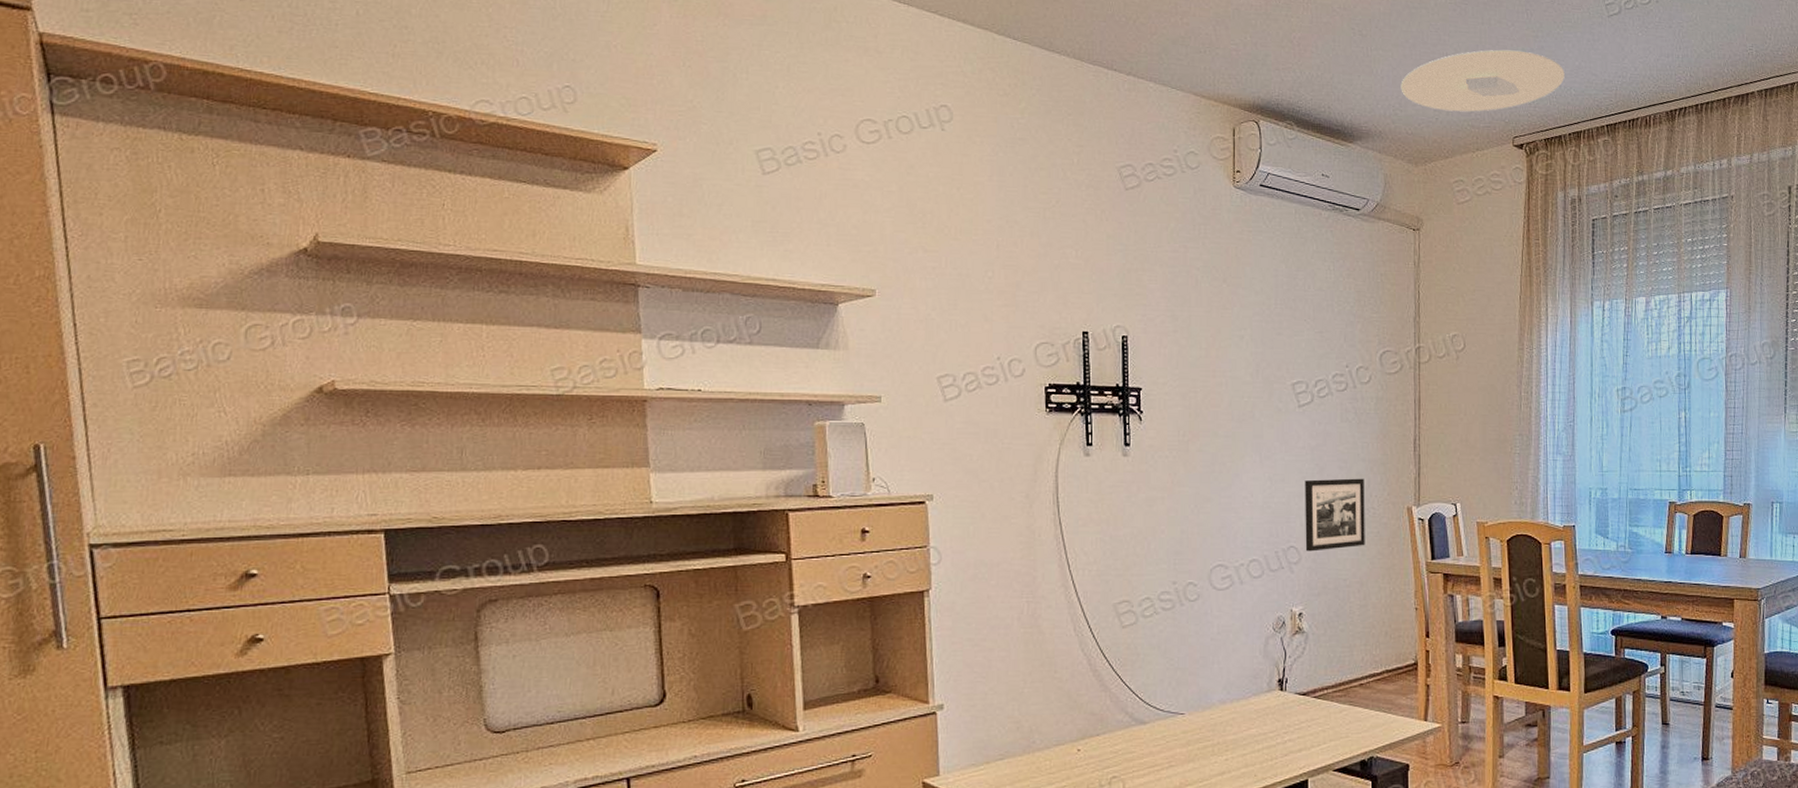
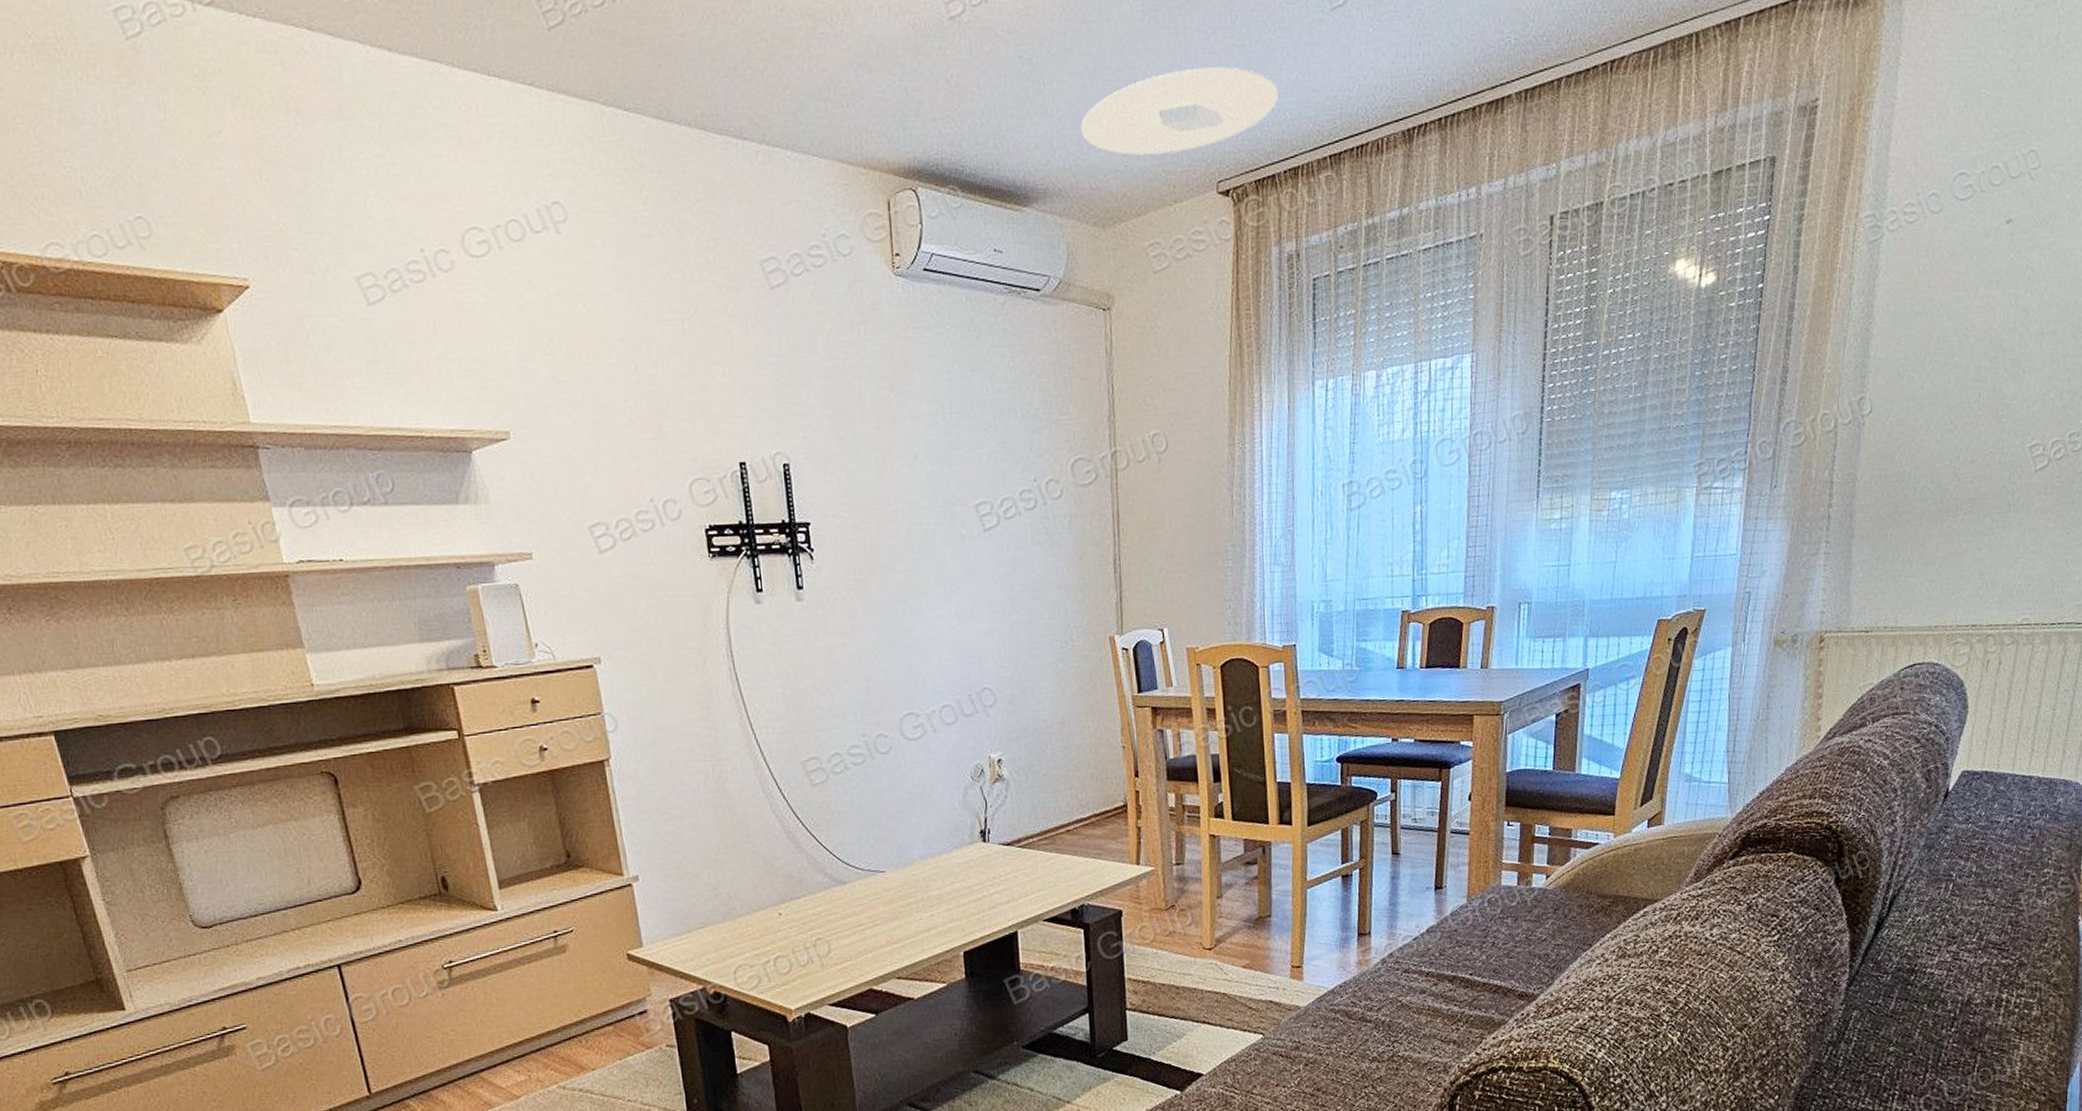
picture frame: present [1305,478,1365,552] -> none [995,607,1065,693]

